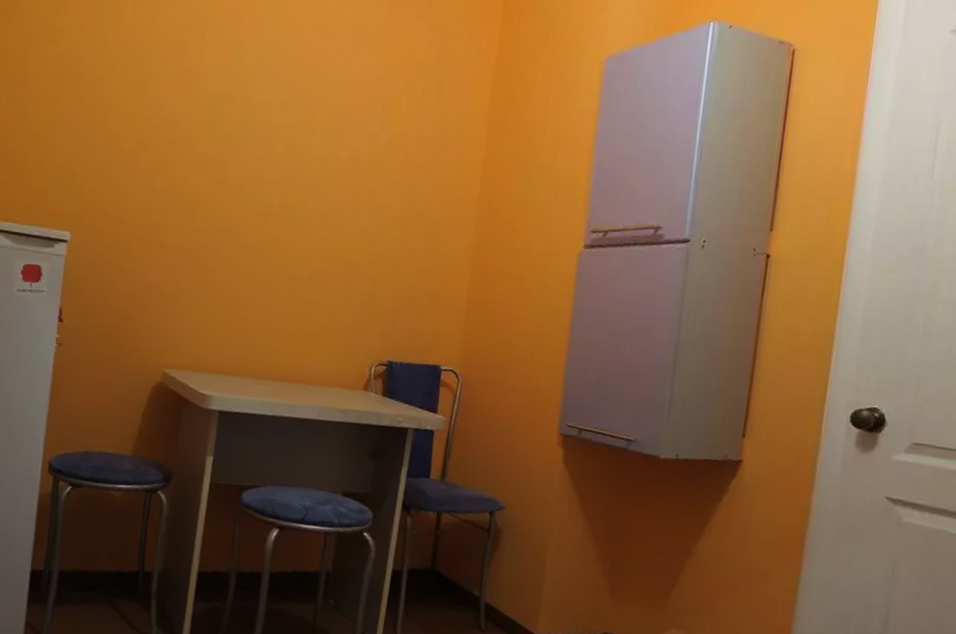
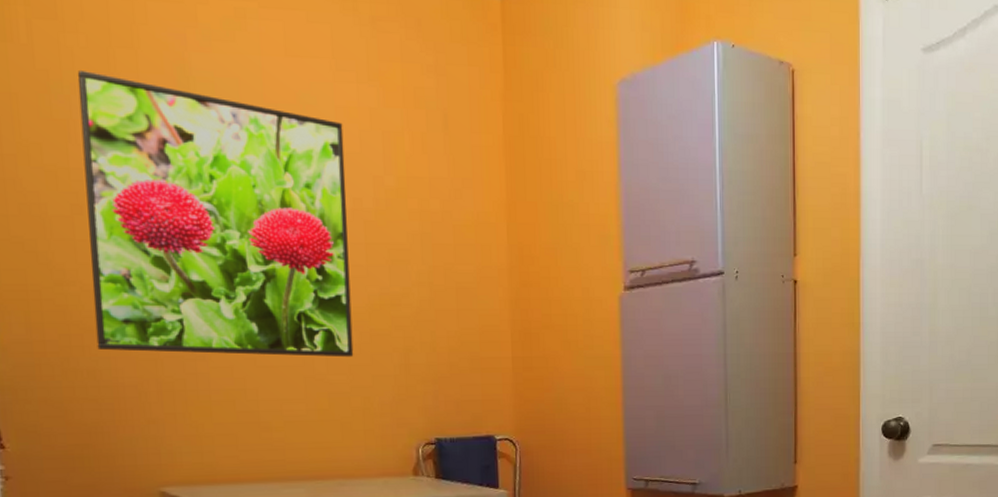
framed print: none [138,41,353,282] -> present [77,69,354,358]

